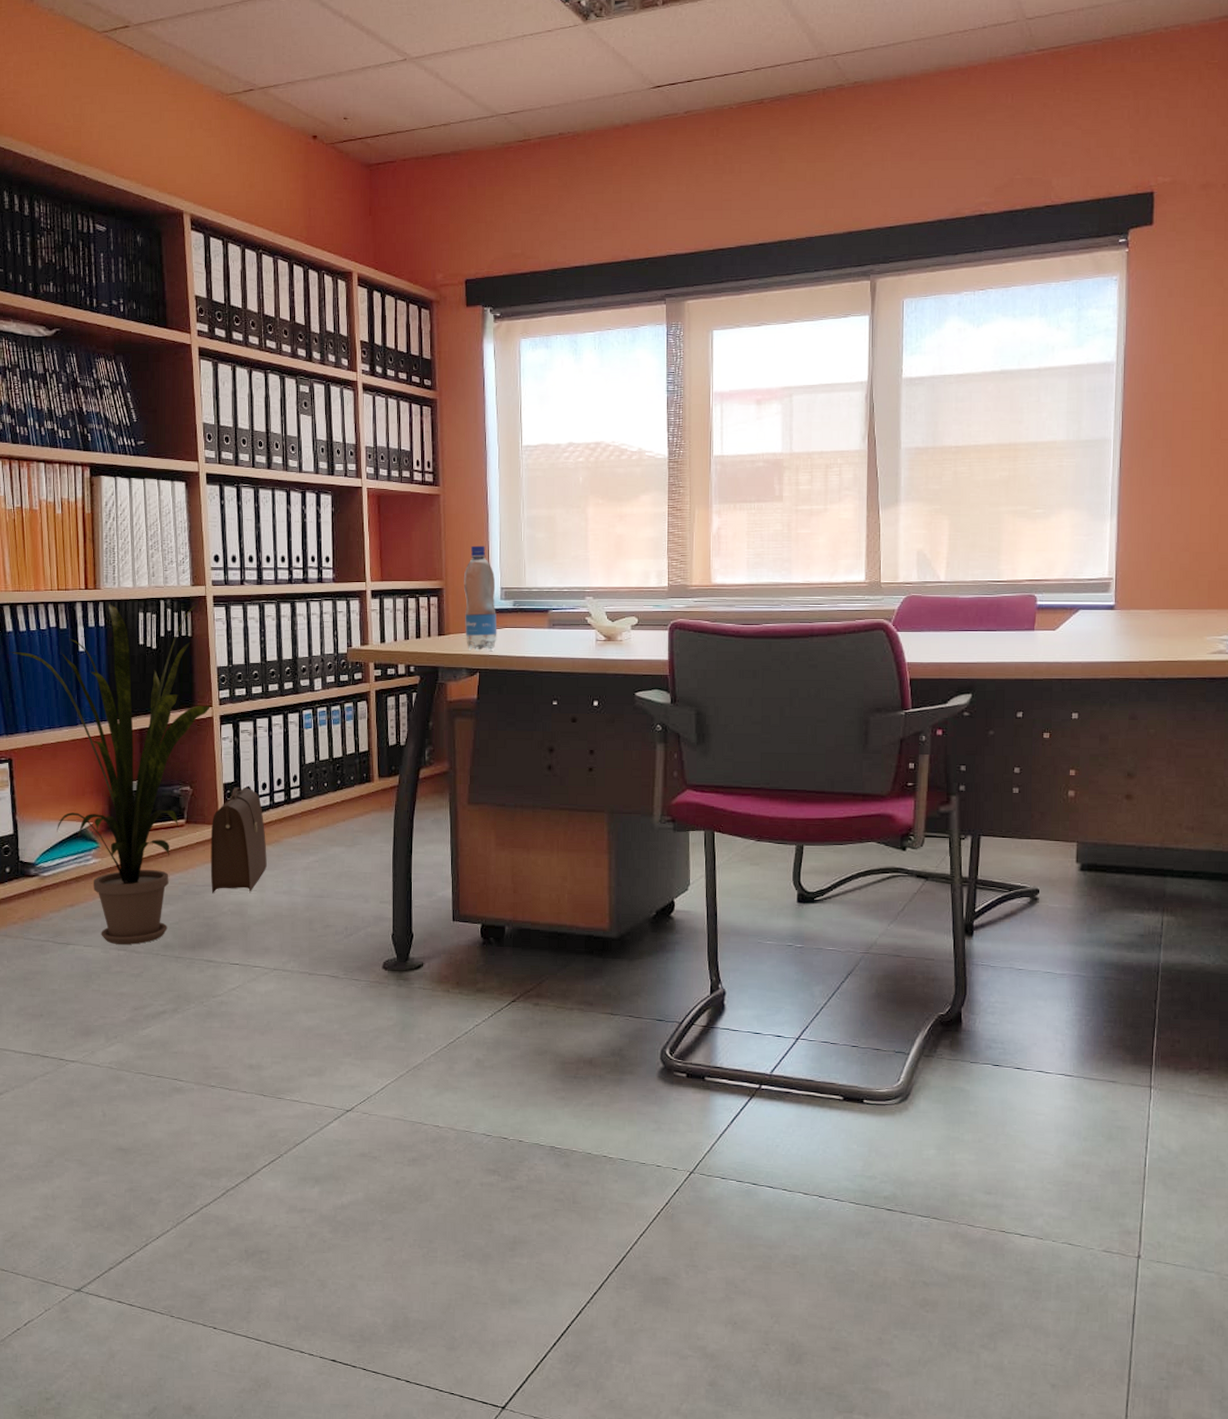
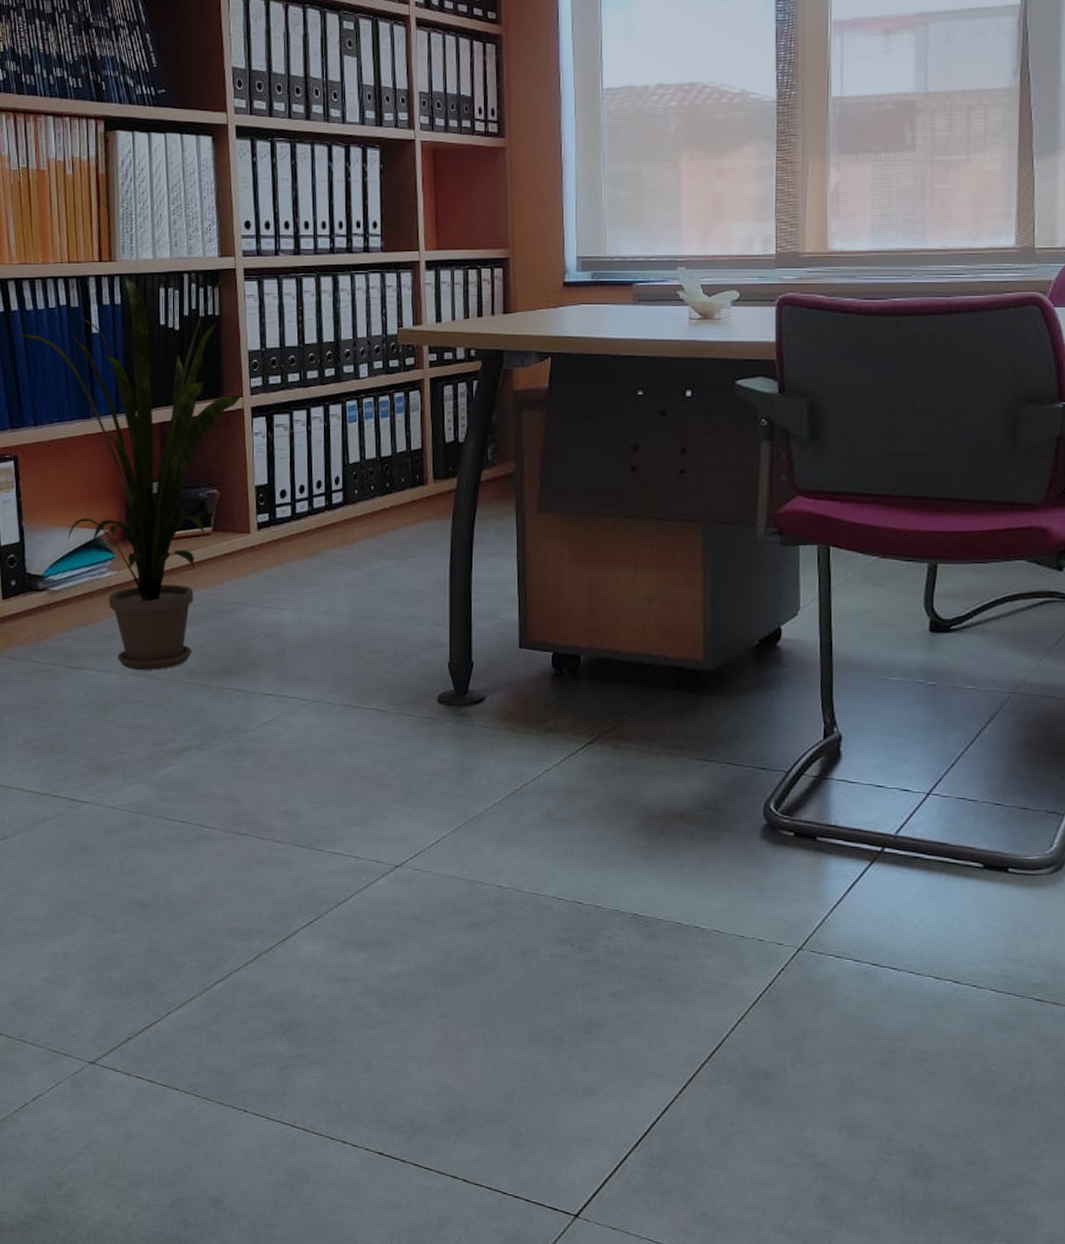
briefcase: present [210,787,267,893] -> none [240,490,305,613]
bottle: present [463,545,497,652] -> none [533,207,573,332]

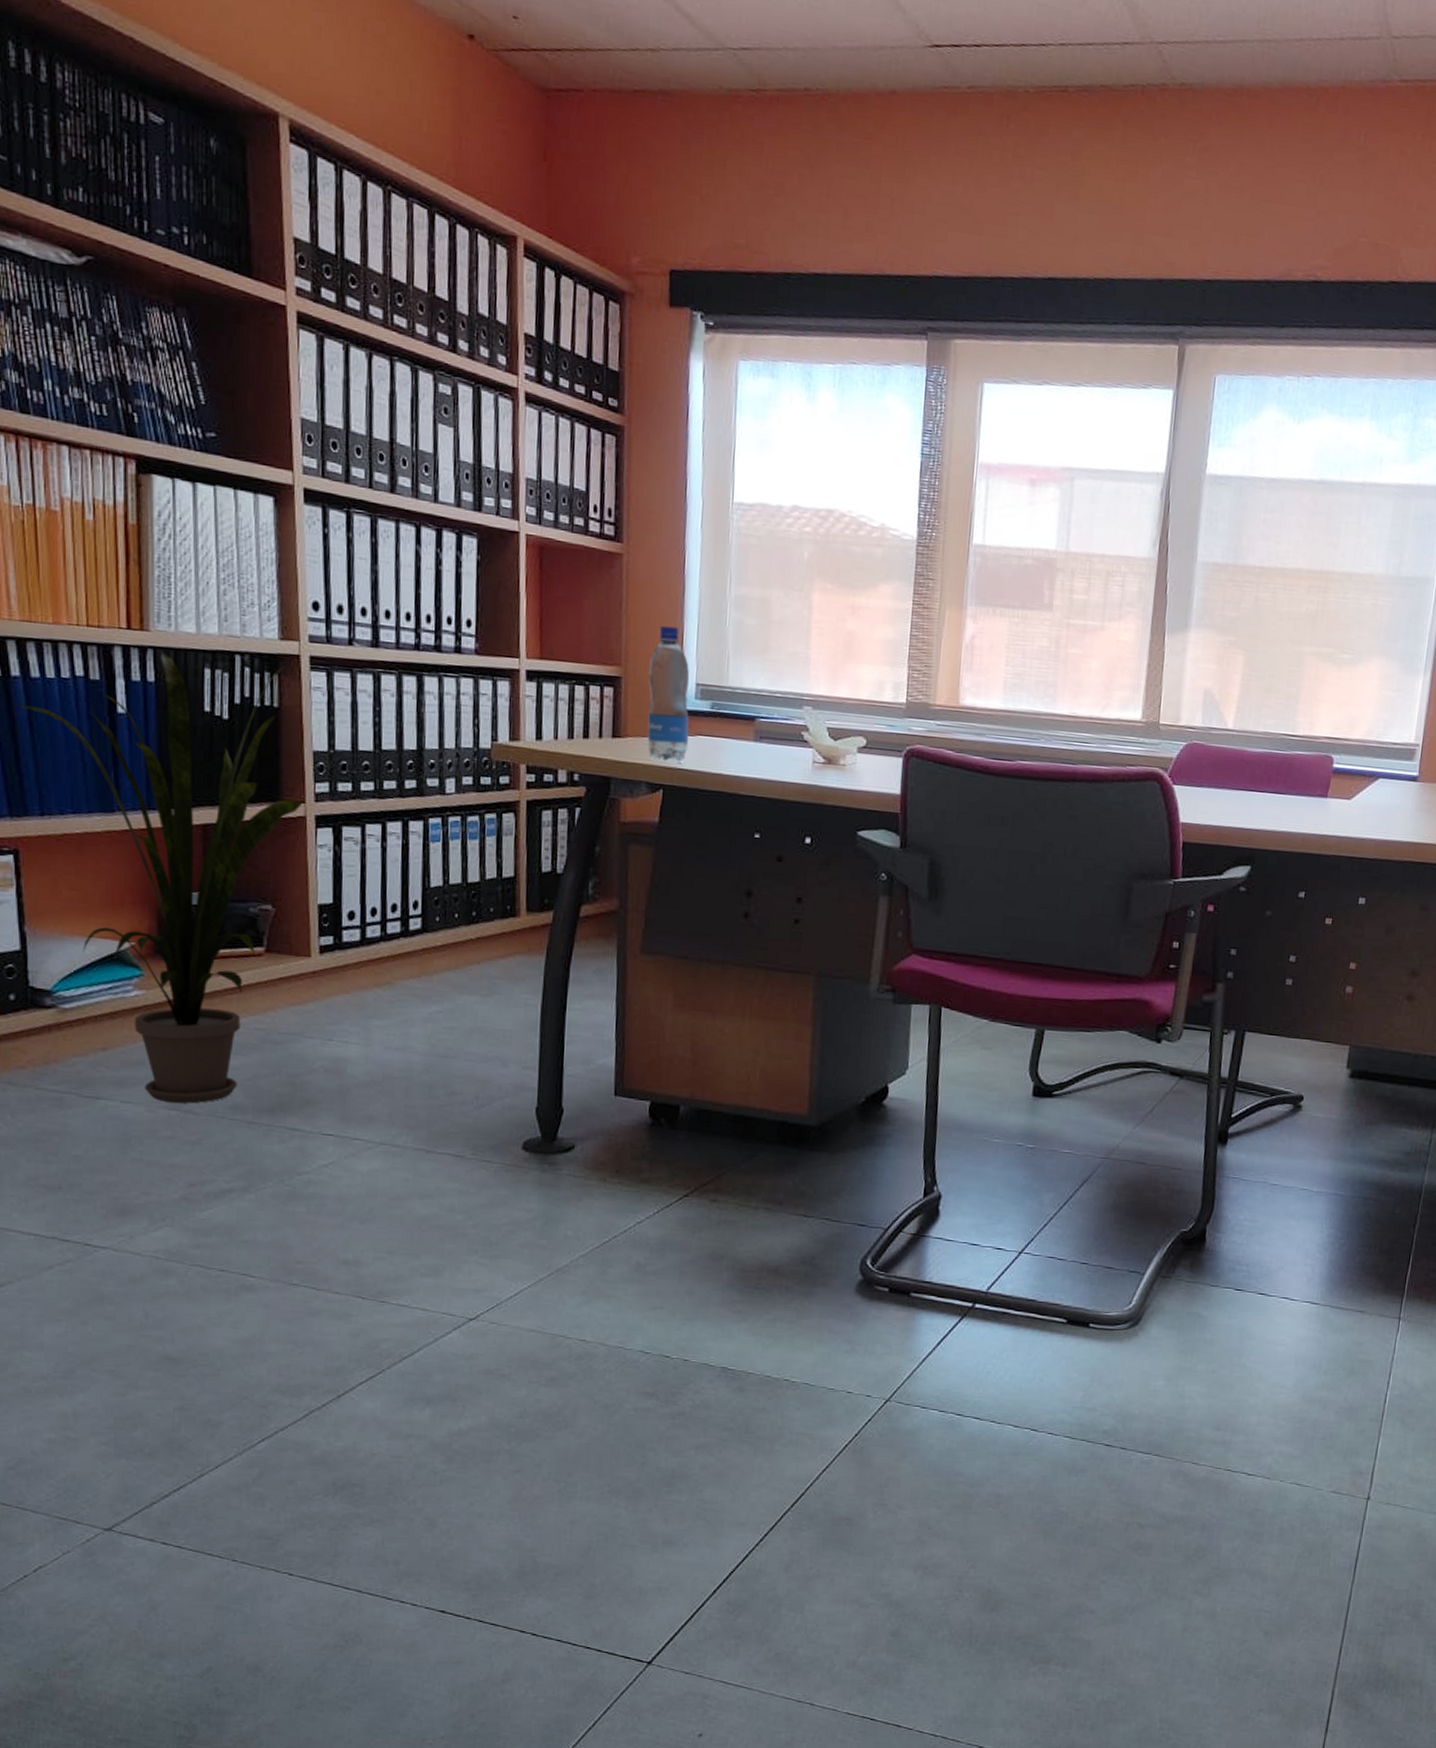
bottle: none [533,207,573,332] -> present [647,625,690,763]

